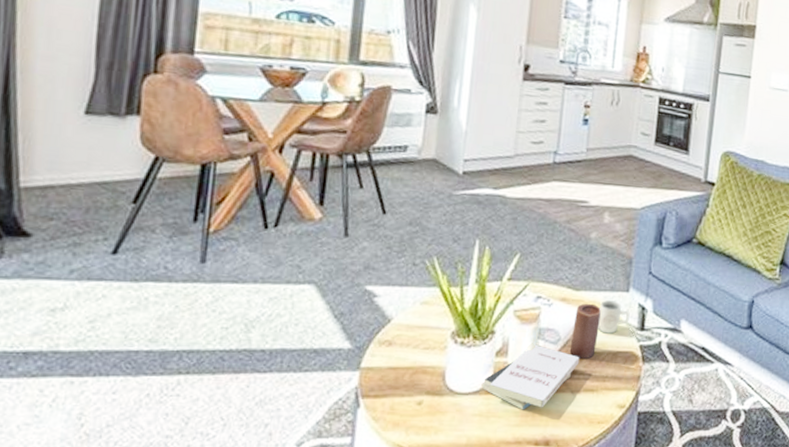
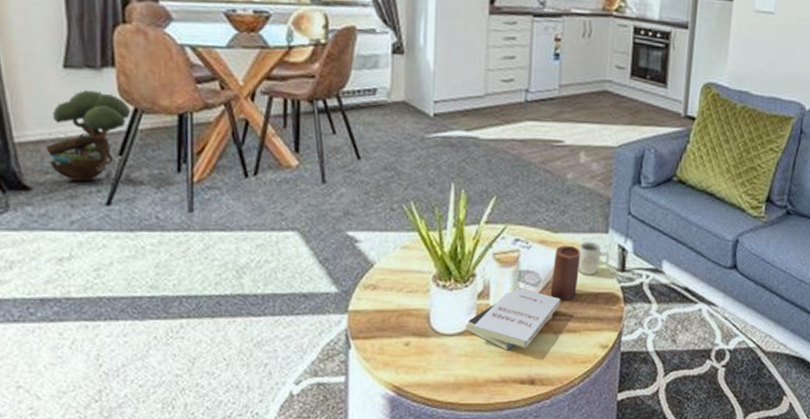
decorative tree: none [54,136,152,229] -> present [46,90,131,181]

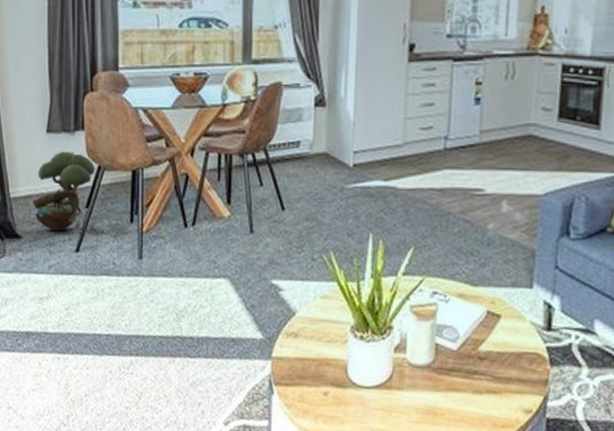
books: present [465,286,561,351] -> none [382,341,481,408]
candle: present [550,245,581,300] -> none [469,299,503,359]
mug: present [578,241,610,275] -> none [499,296,535,333]

